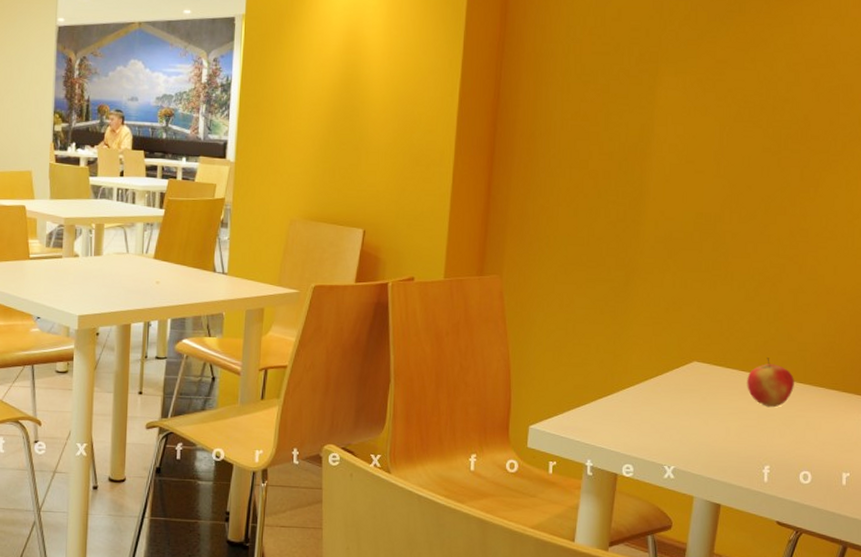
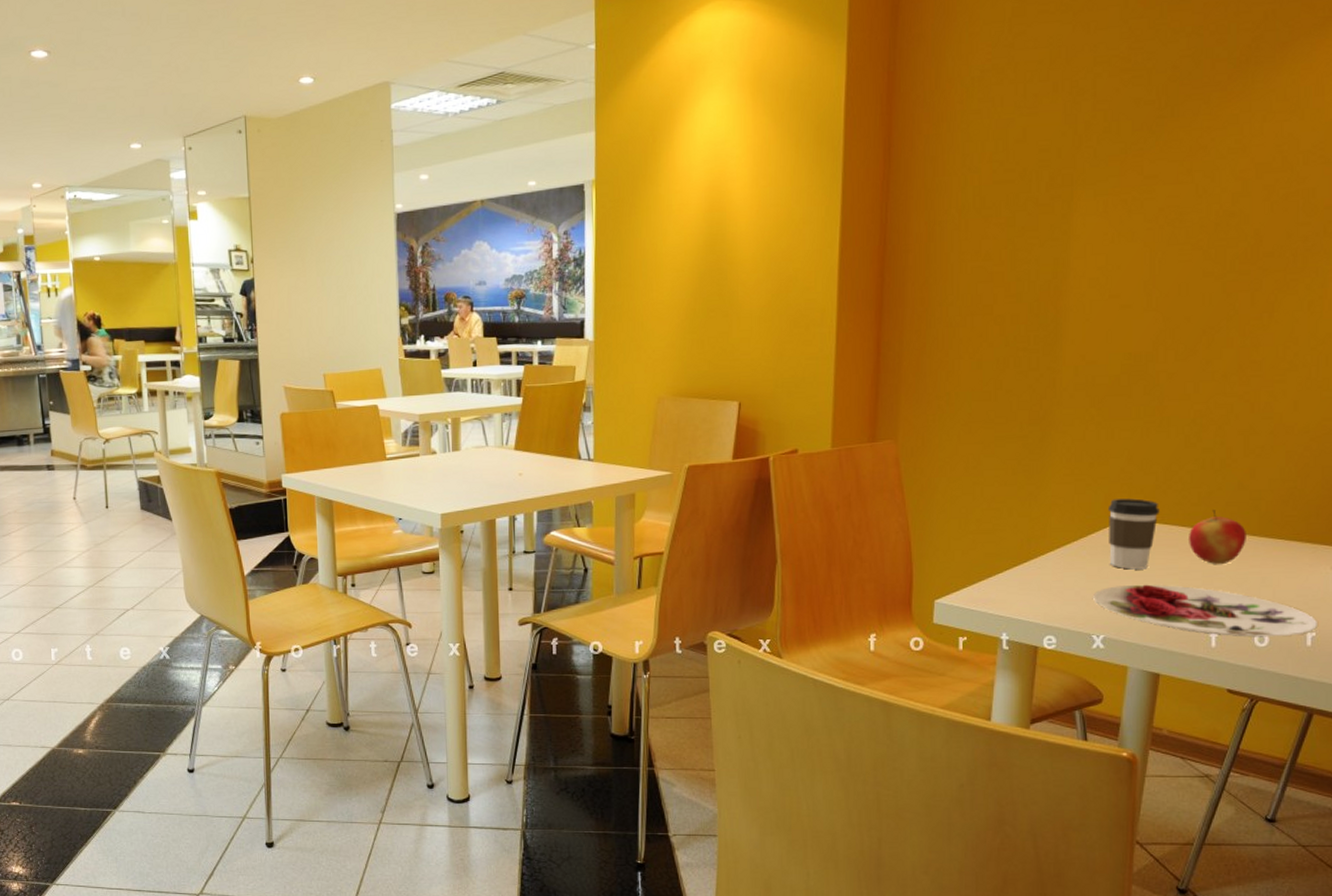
plate: none [666,421,851,475] -> present [1093,584,1317,637]
coffee cup: none [680,342,723,408] -> present [1107,498,1160,570]

